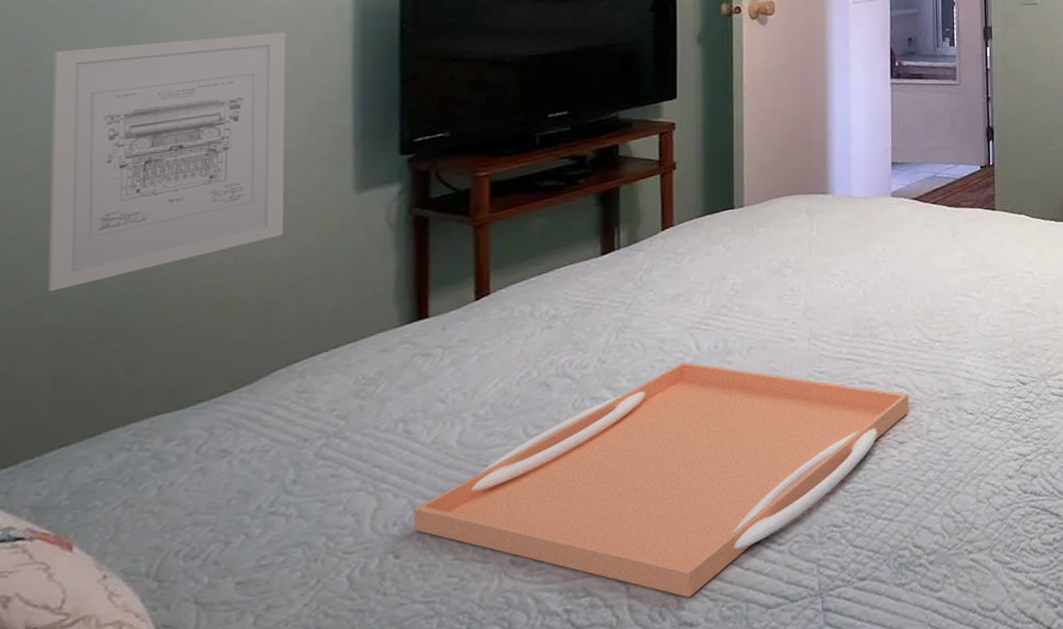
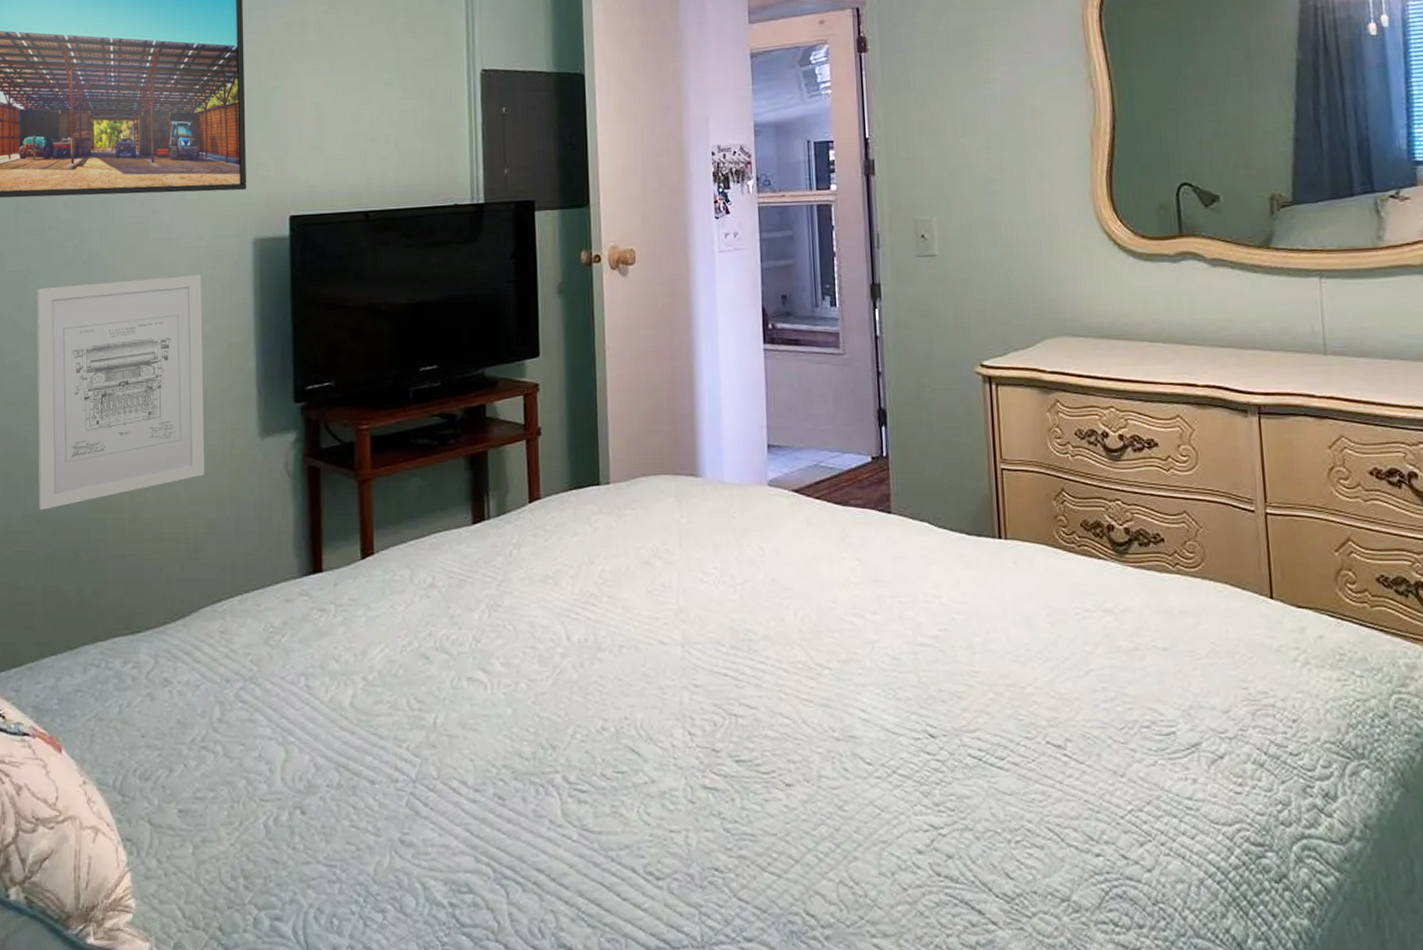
serving tray: present [413,362,909,598] -> none [315,652,796,919]

